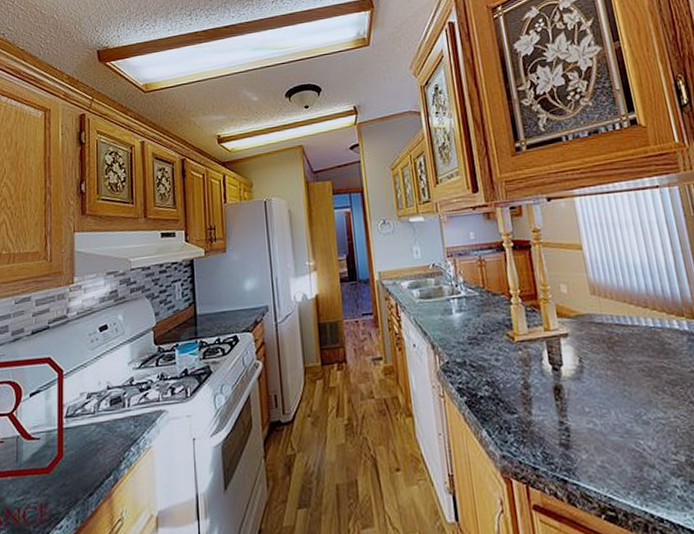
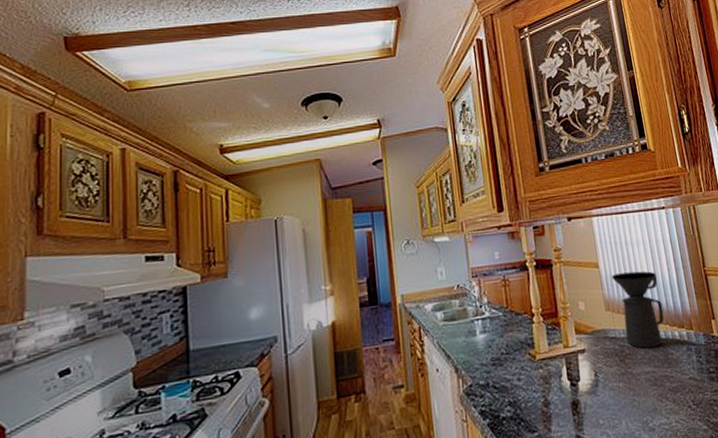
coffee maker: none [597,254,660,336] -> present [611,271,665,349]

